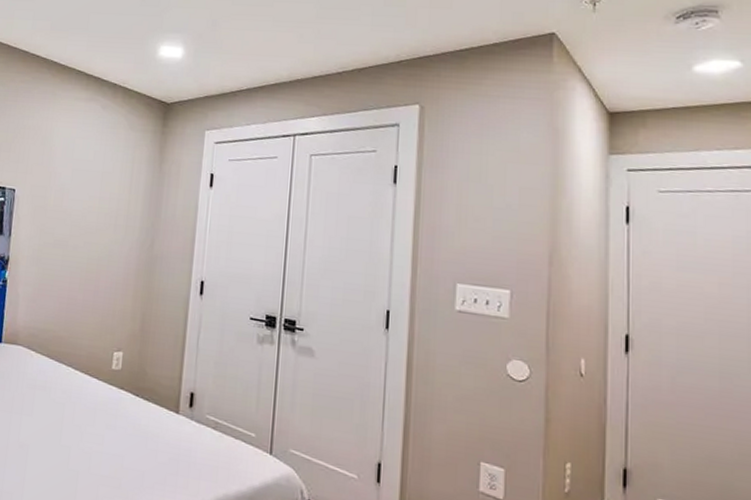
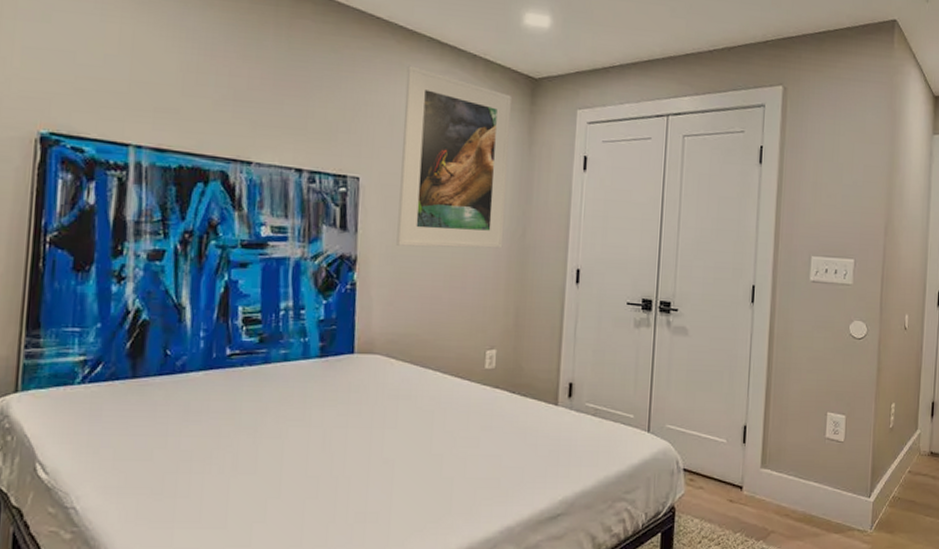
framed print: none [41,94,146,257] -> present [396,65,511,249]

